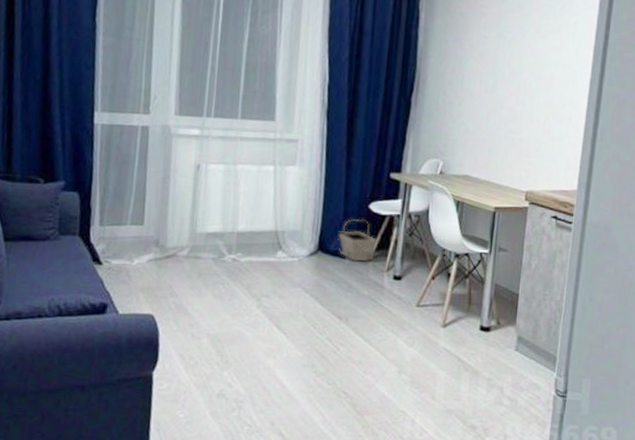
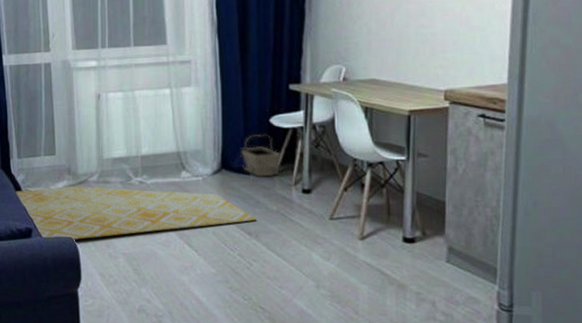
rug: none [92,259,348,319] -> present [15,186,256,241]

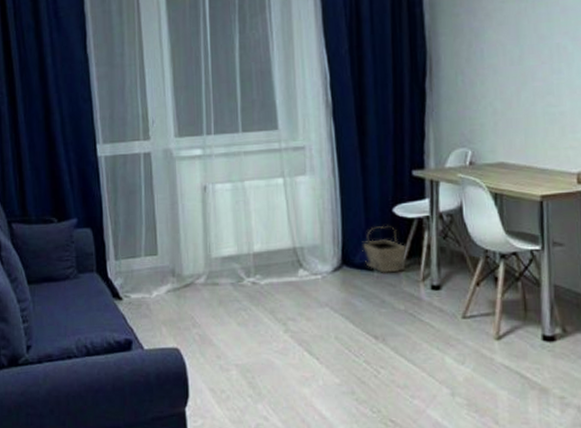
rug: present [15,186,256,241] -> none [113,290,383,352]

